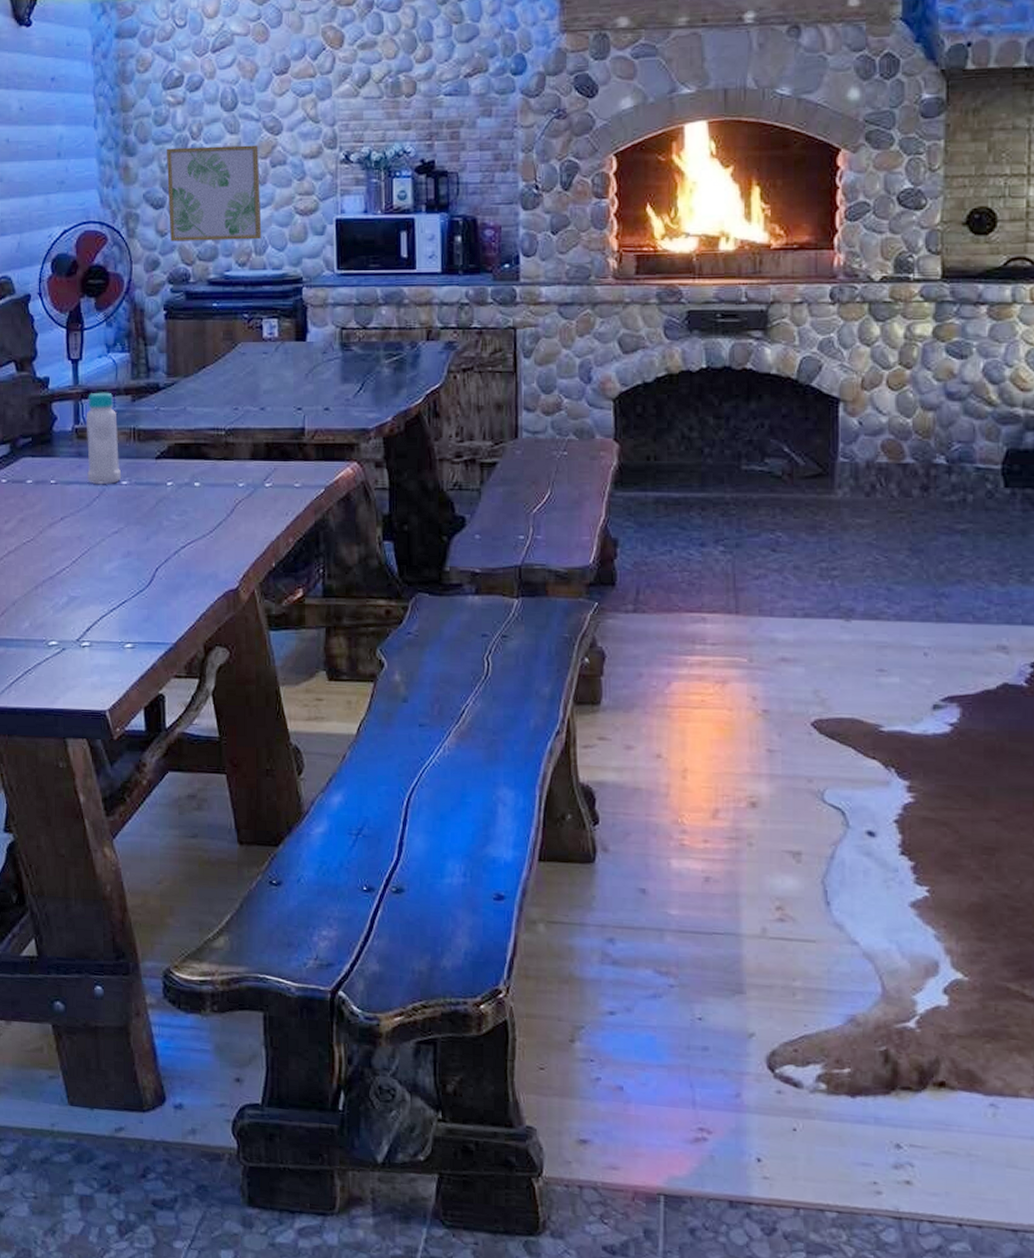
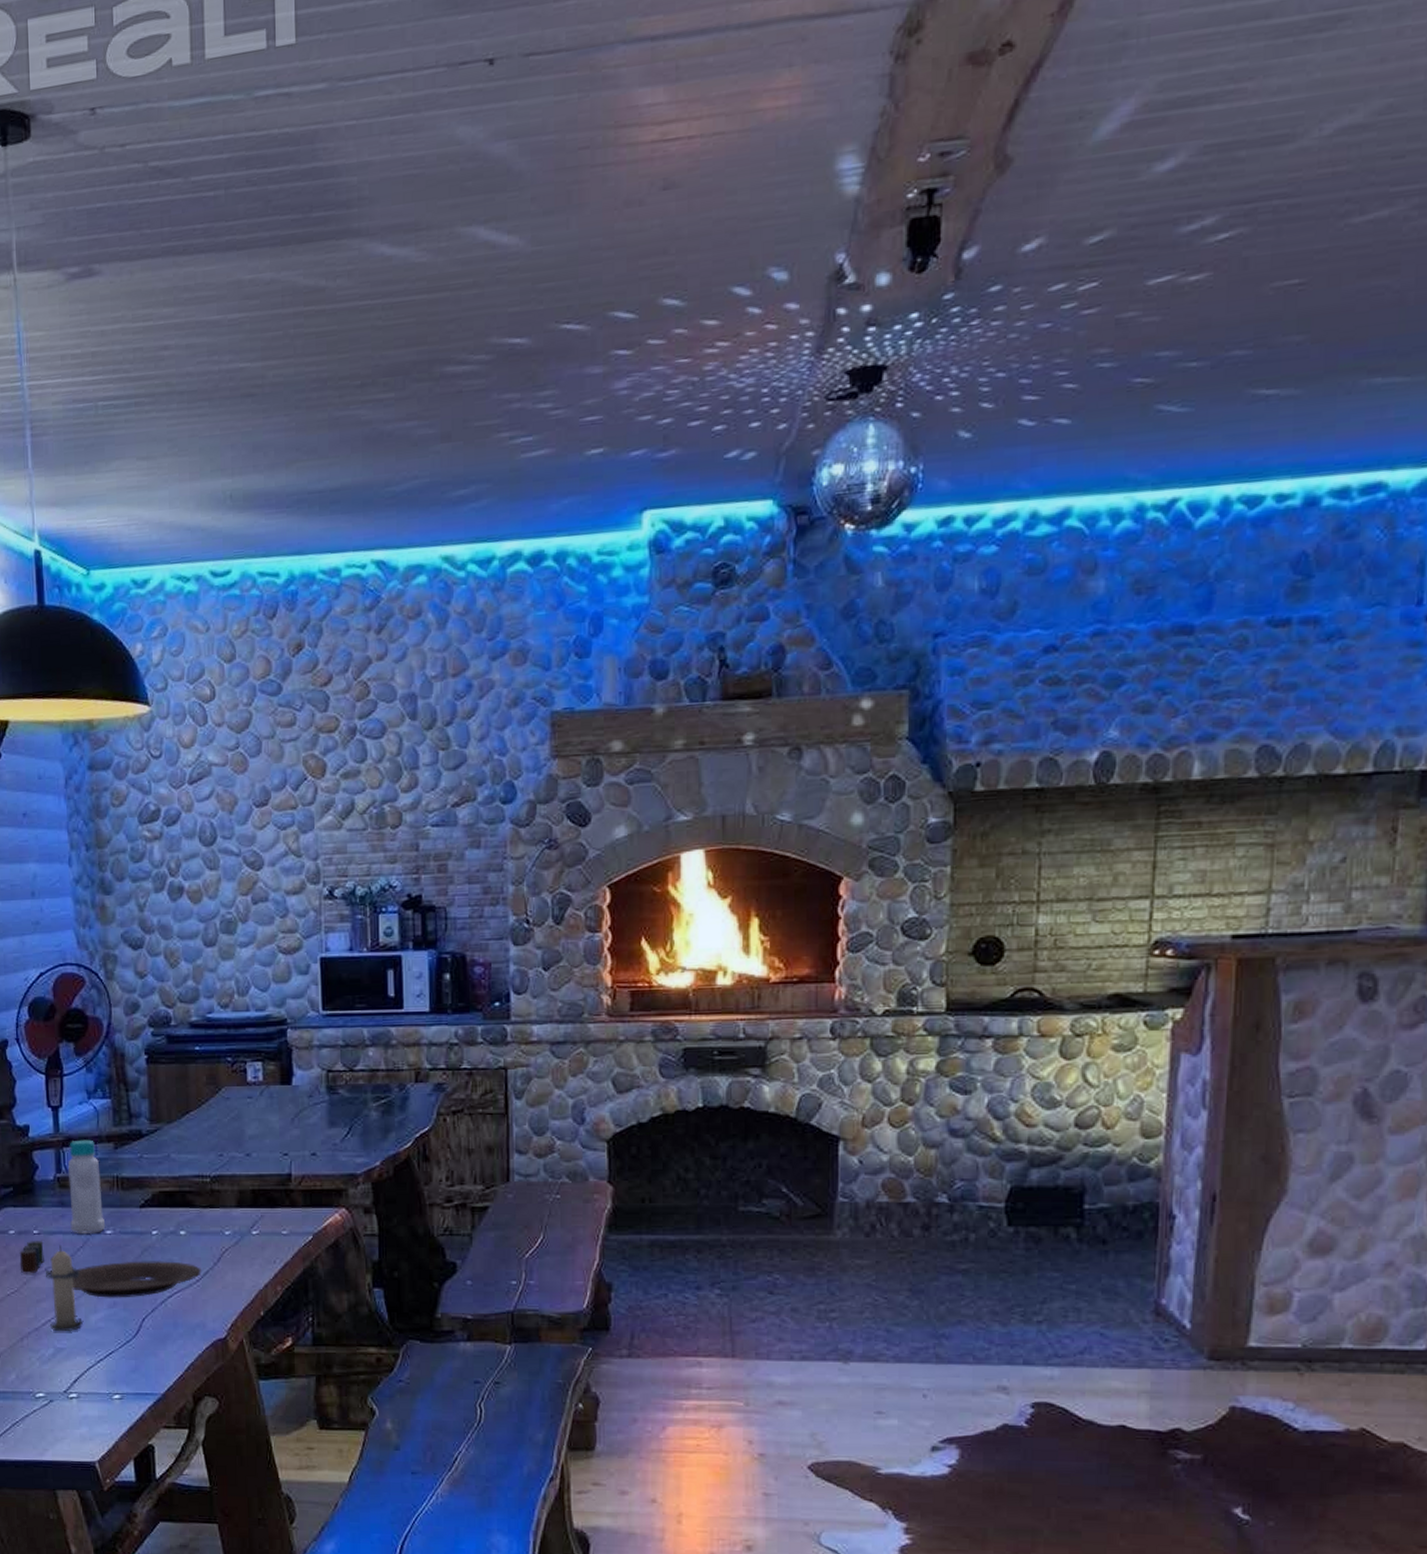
cup: none [36,489,61,523] -> present [19,1240,44,1274]
candle: none [61,495,98,581] -> present [45,1245,84,1332]
plate: none [88,511,215,548] -> present [72,1261,201,1298]
wall art: present [167,145,262,242] -> none [144,881,244,983]

